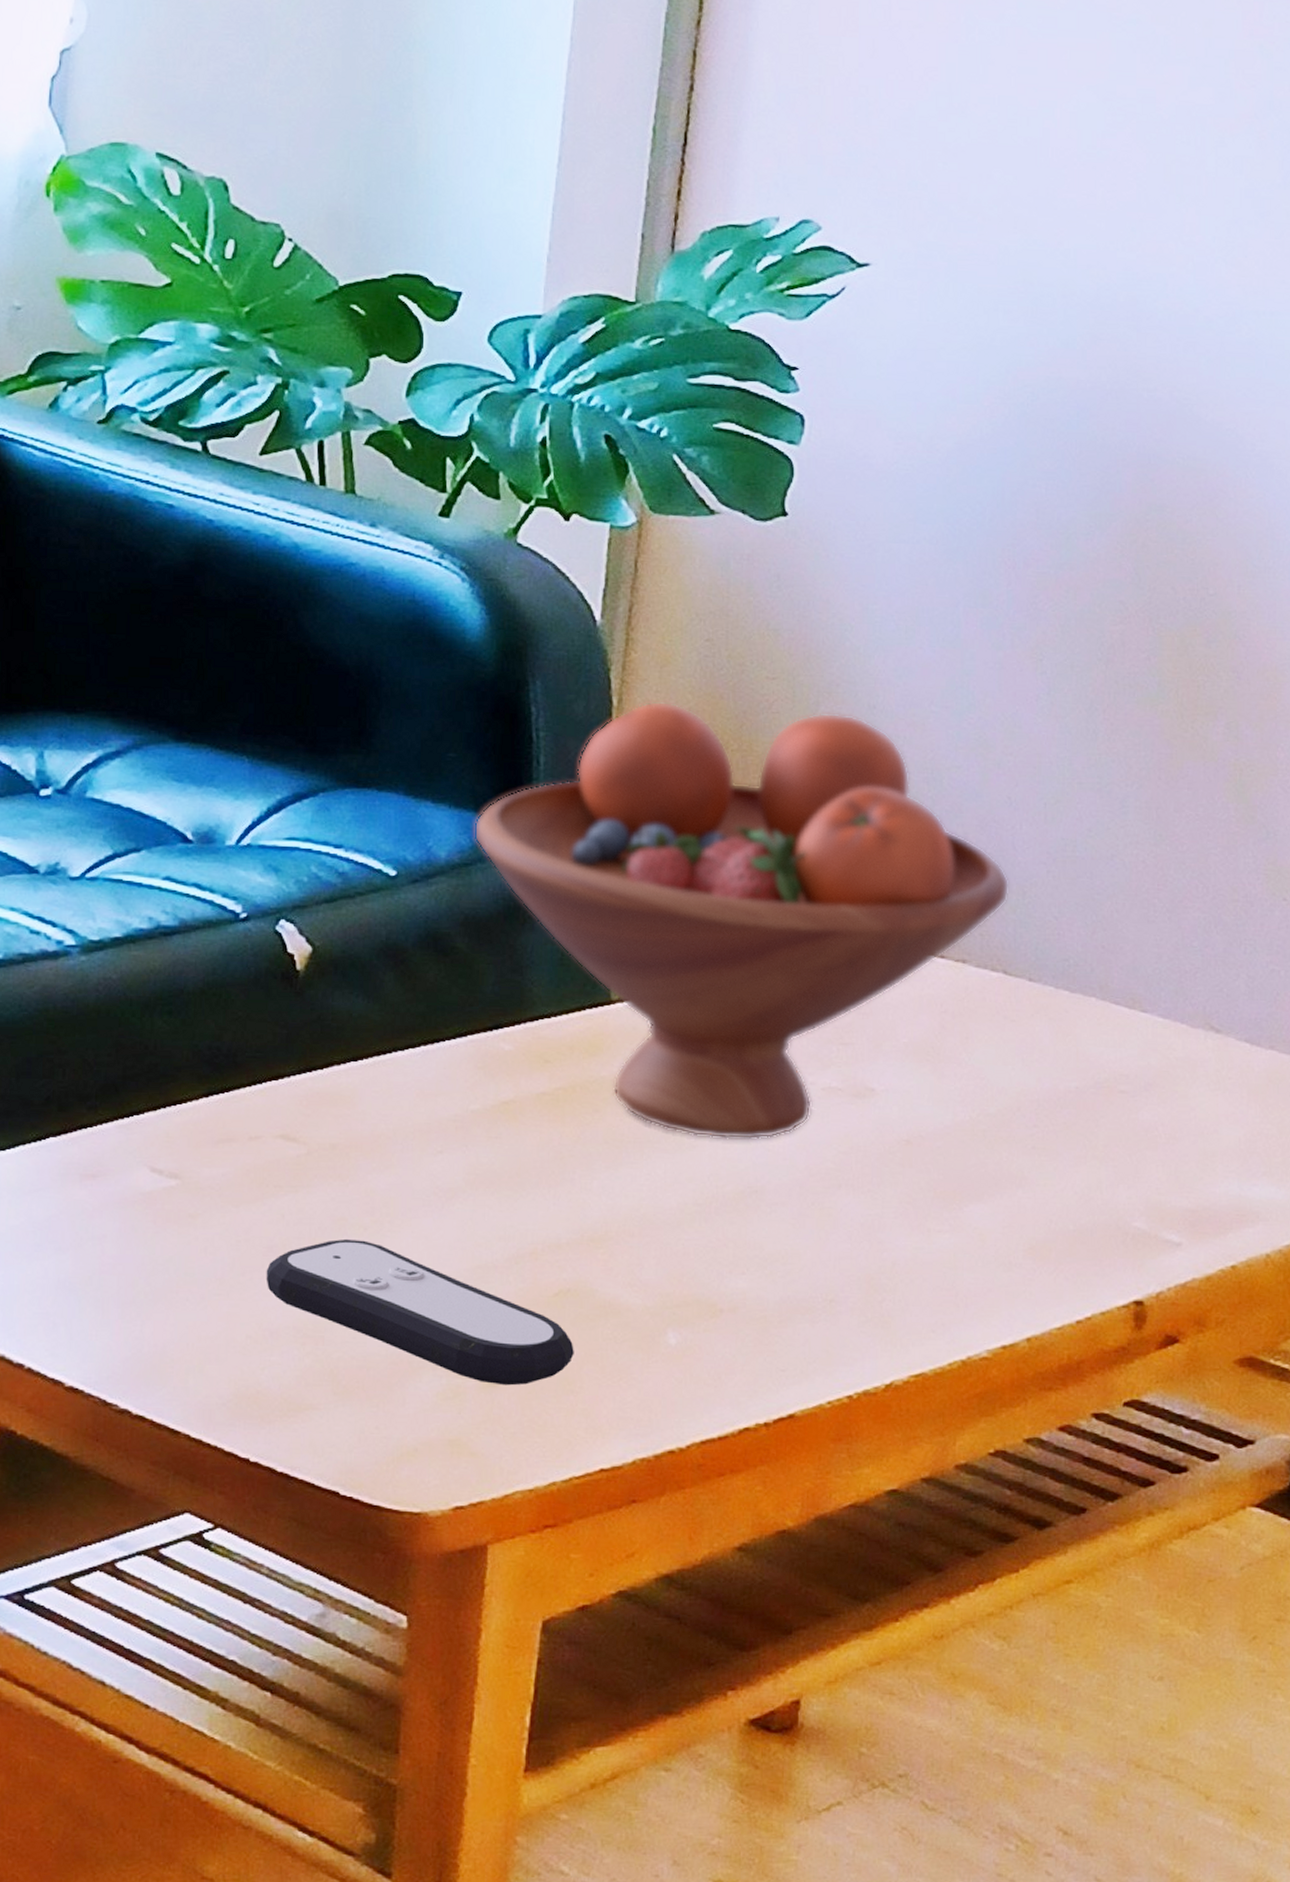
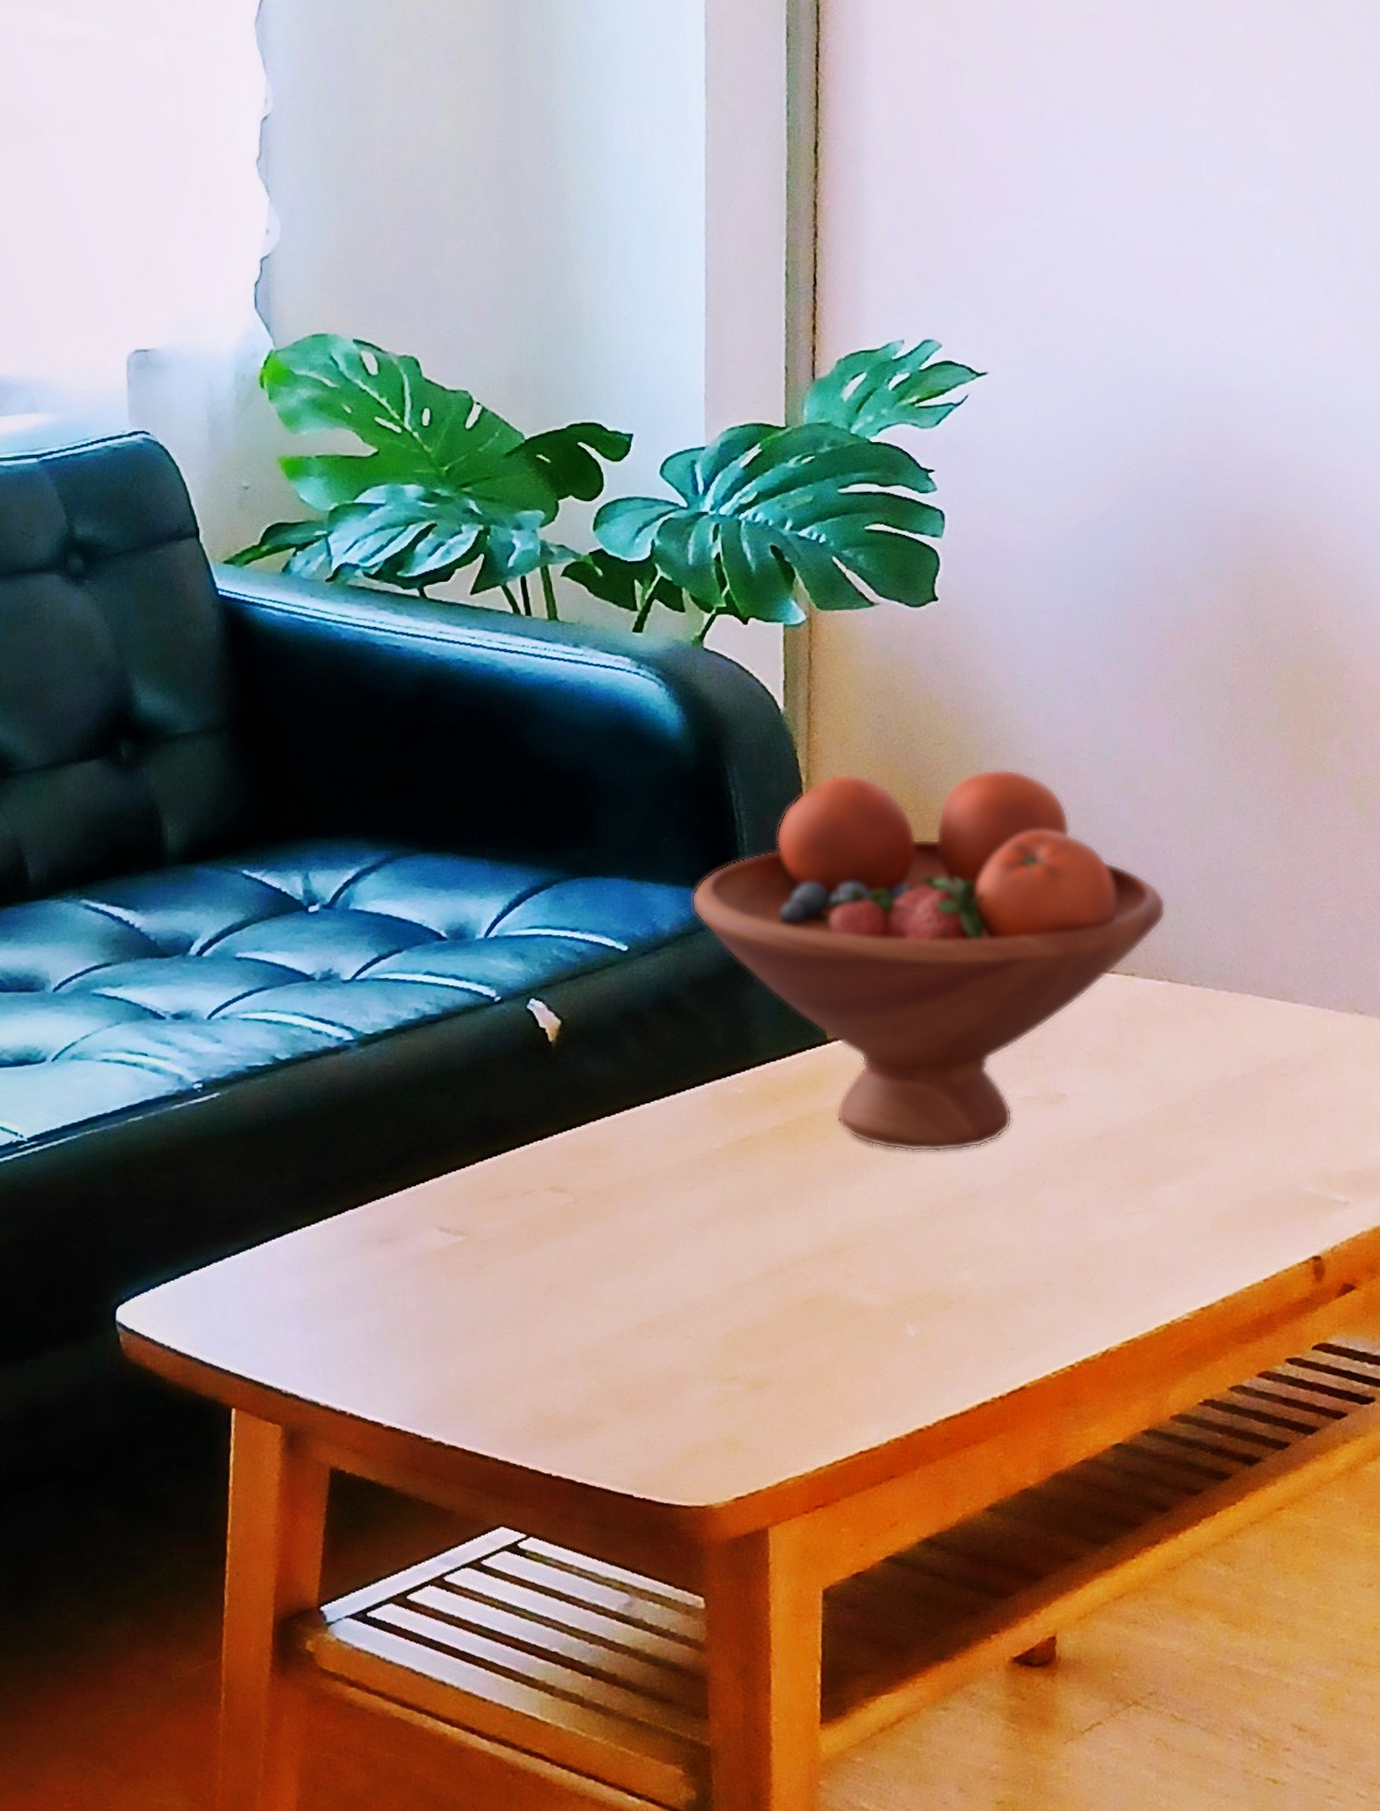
remote control: present [266,1238,574,1386] -> none [549,1272,827,1387]

